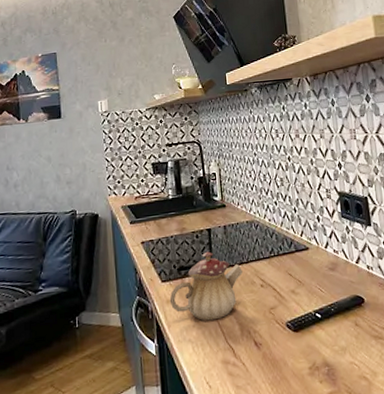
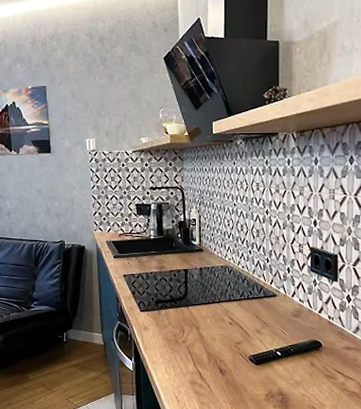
teapot: present [169,251,243,321] -> none [147,289,214,348]

